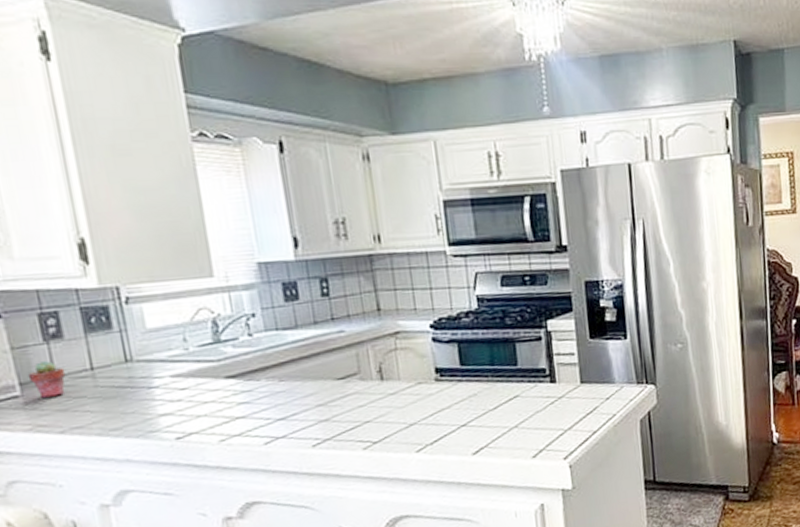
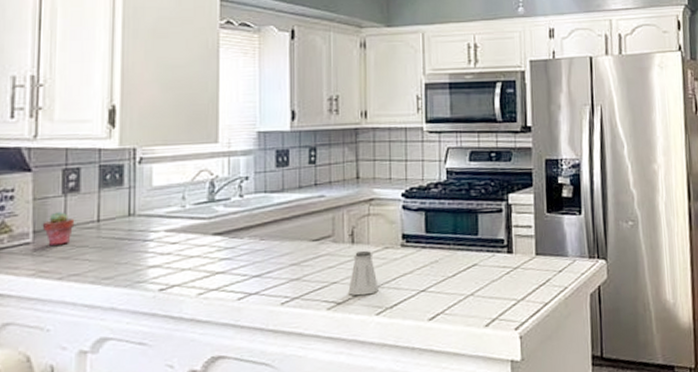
saltshaker: none [383,387,416,434] -> present [348,250,379,296]

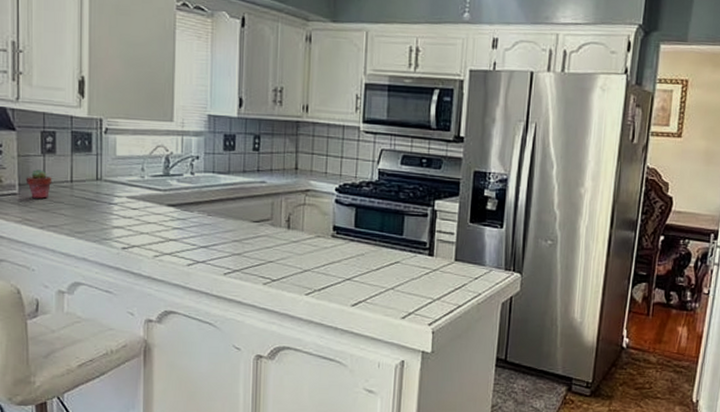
saltshaker: present [348,250,379,296] -> none [282,236,309,277]

